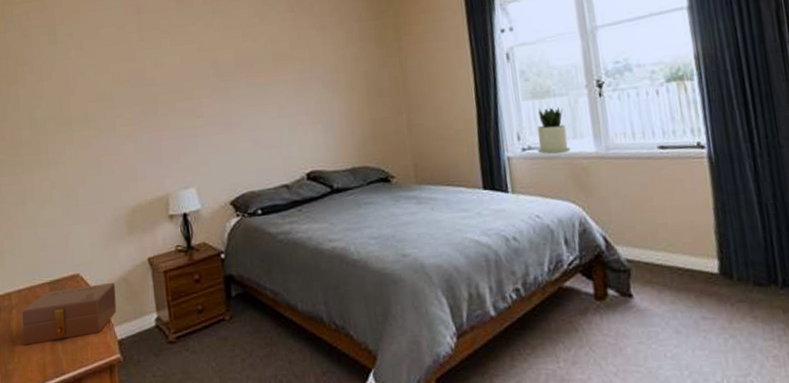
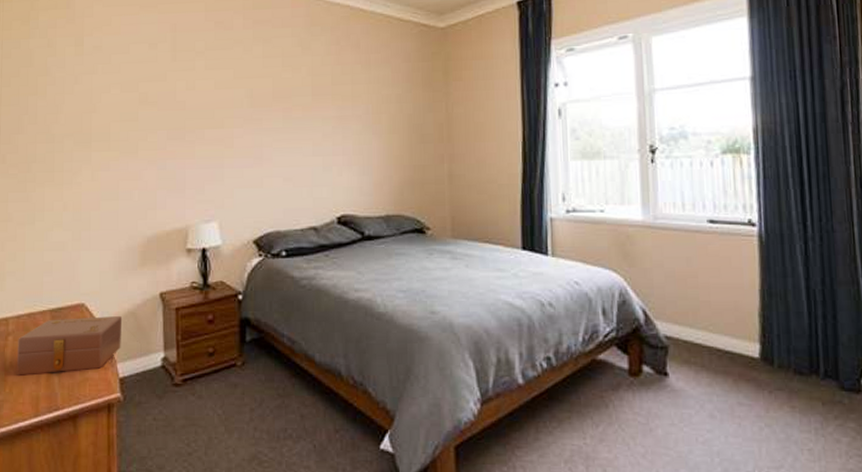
planter: present [537,107,571,155] -> none [582,170,617,219]

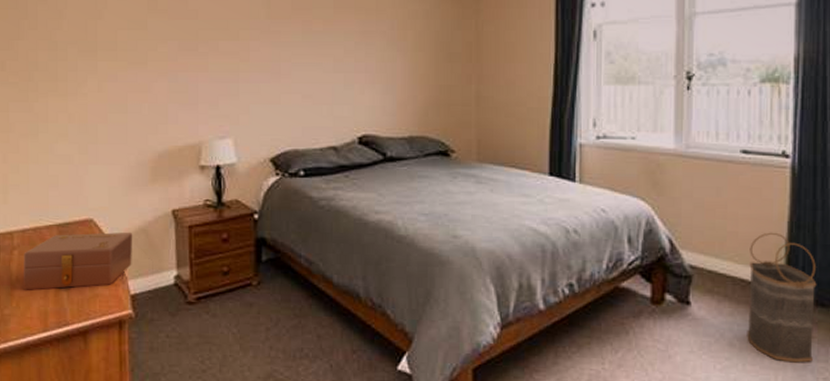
basket: none [723,300,796,434] -> present [747,232,817,363]

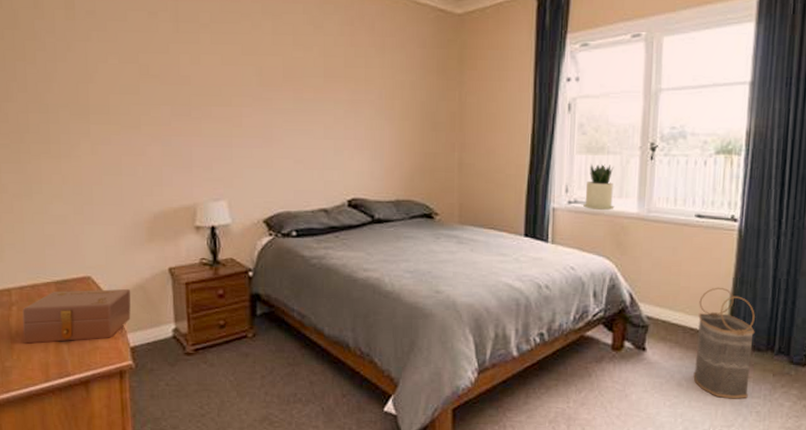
planter: none [612,96,649,147] -> present [582,164,615,211]

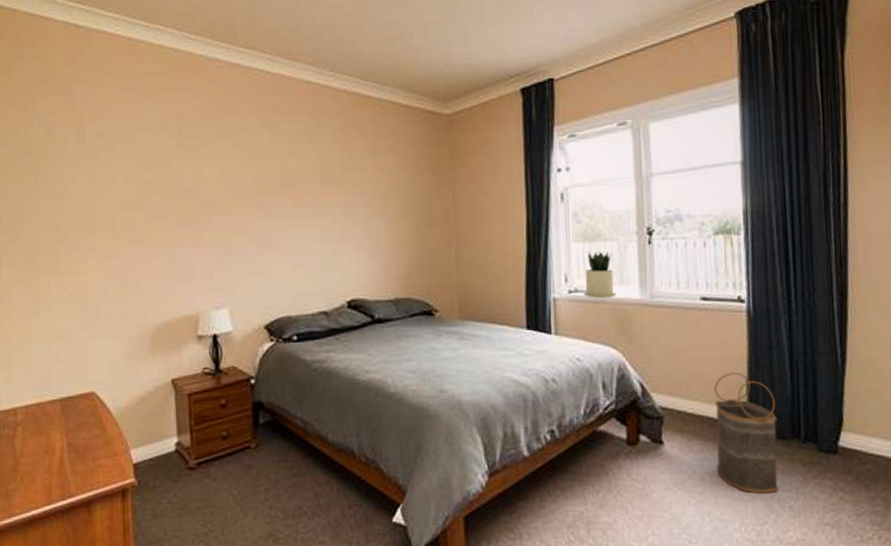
jewelry box: present [22,288,131,344] -> none [27,402,134,465]

